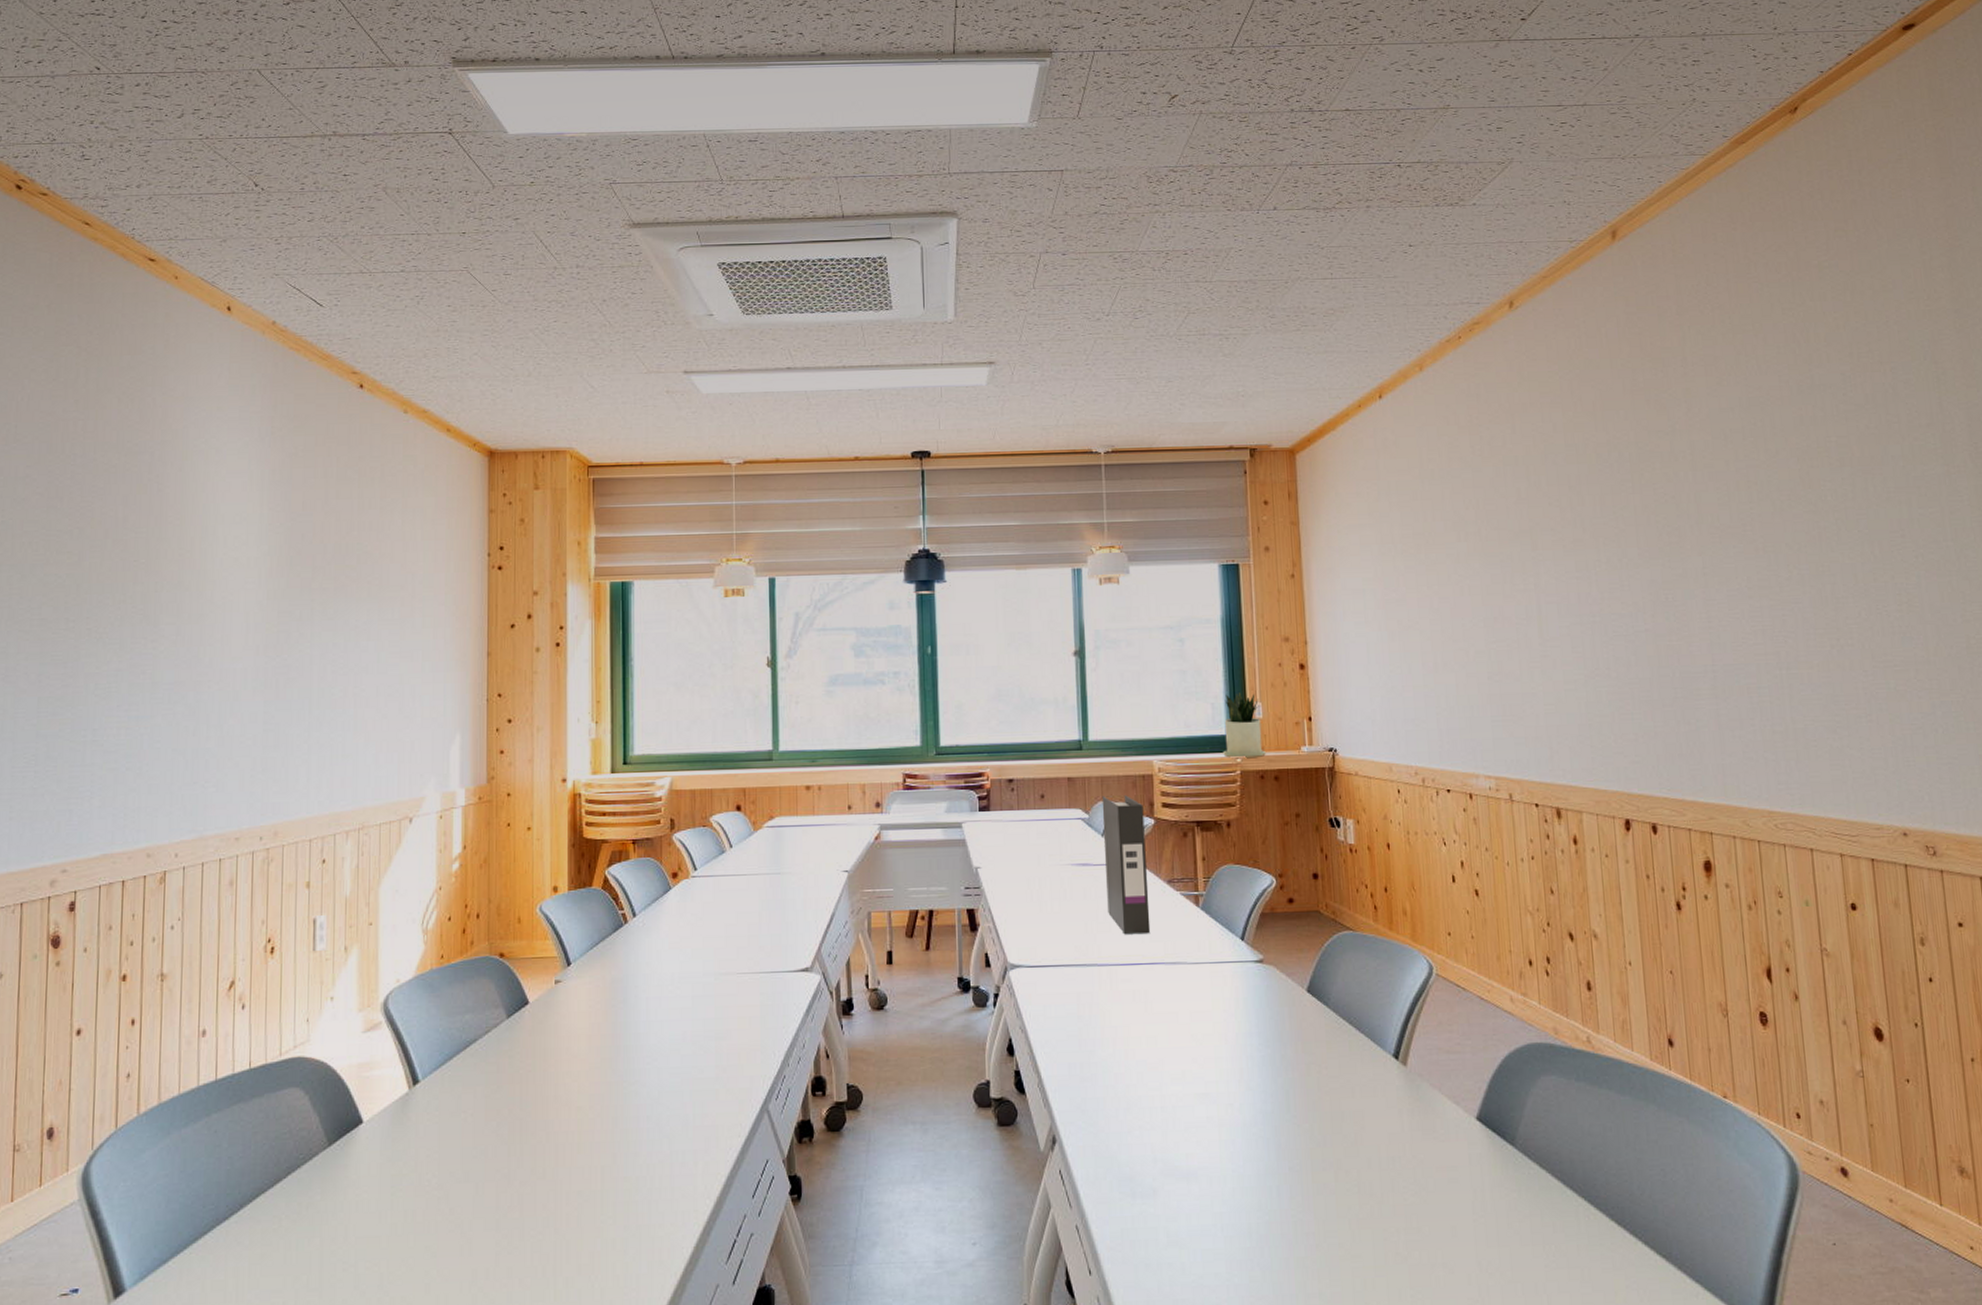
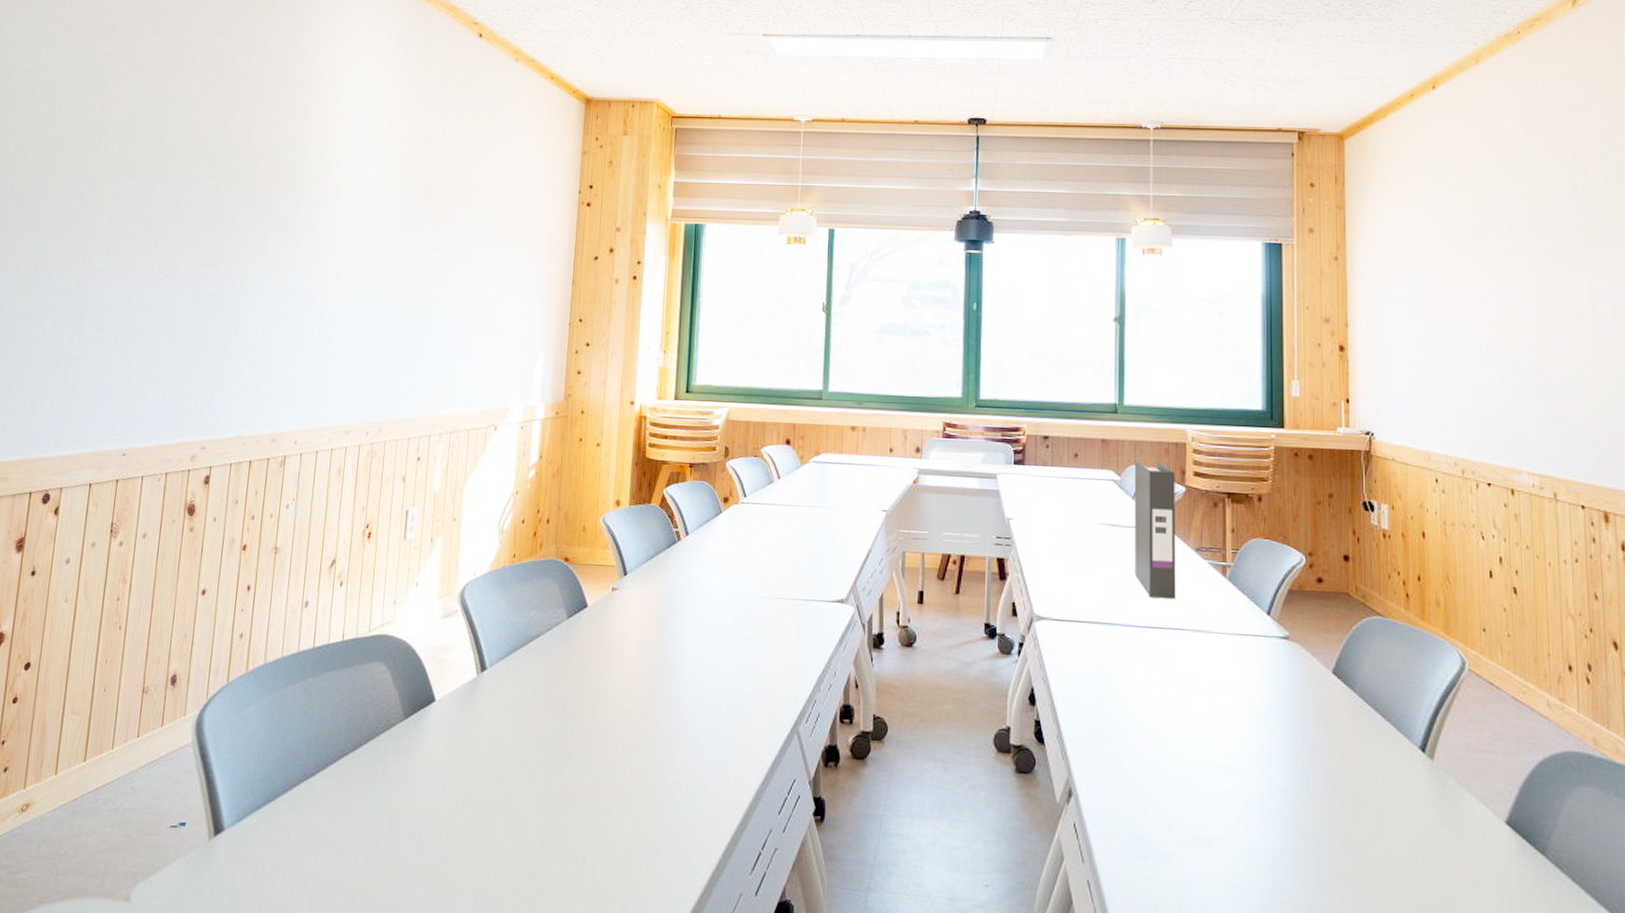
planter: present [1222,692,1267,759] -> none [1256,369,1302,436]

